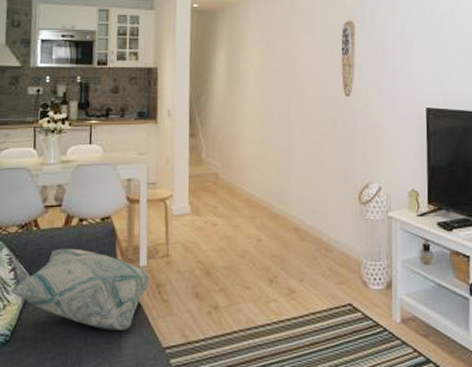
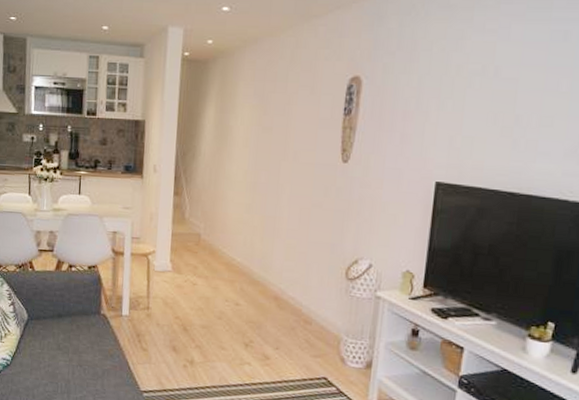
decorative pillow: present [9,248,150,330] -> none [9,290,131,371]

